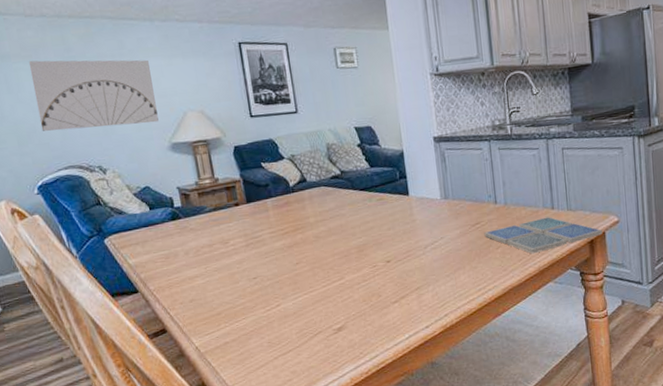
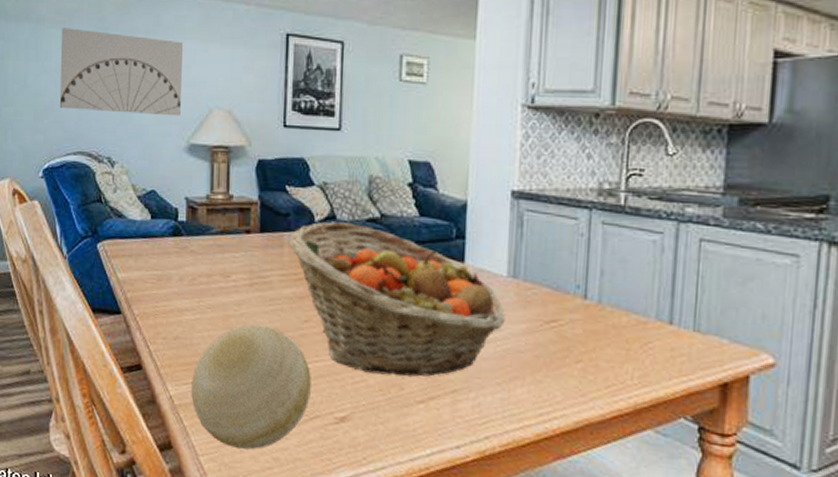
decorative ball: none [212,273,312,373] -> present [191,324,311,450]
fruit basket: none [272,182,445,291] -> present [289,221,505,377]
drink coaster: present [484,217,603,254] -> none [560,333,745,383]

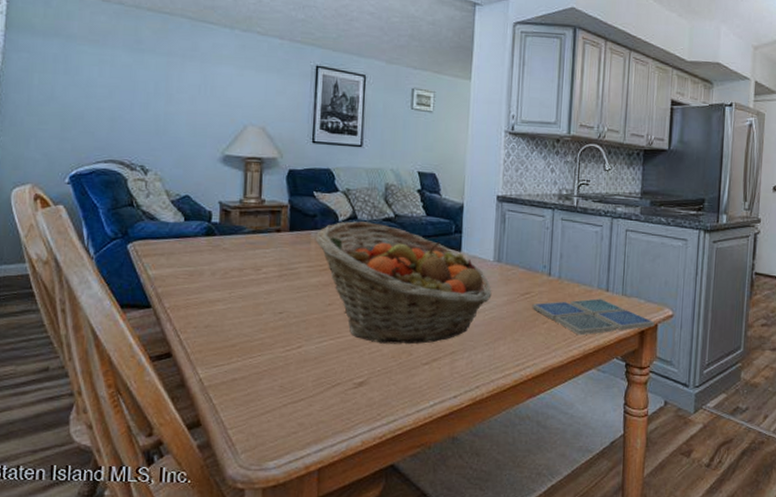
wall art: present [59,28,183,117] -> none [90,46,219,131]
decorative ball: present [191,324,311,450] -> none [221,310,334,420]
drink coaster: none [560,333,745,383] -> present [532,298,655,336]

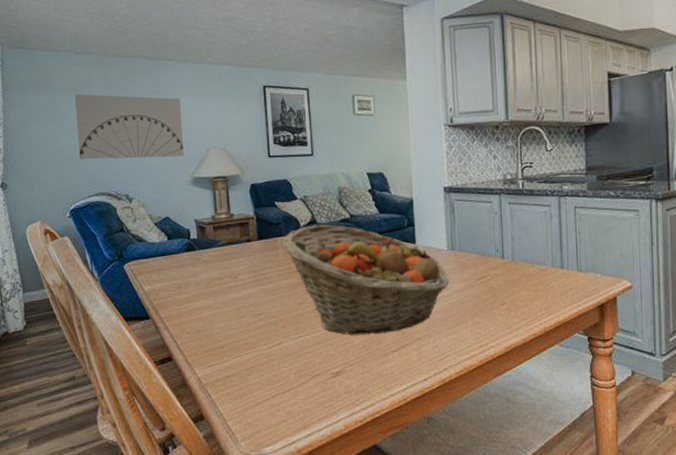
wall art: none [90,46,219,131] -> present [74,94,184,160]
drink coaster: present [532,298,655,336] -> none [489,276,614,314]

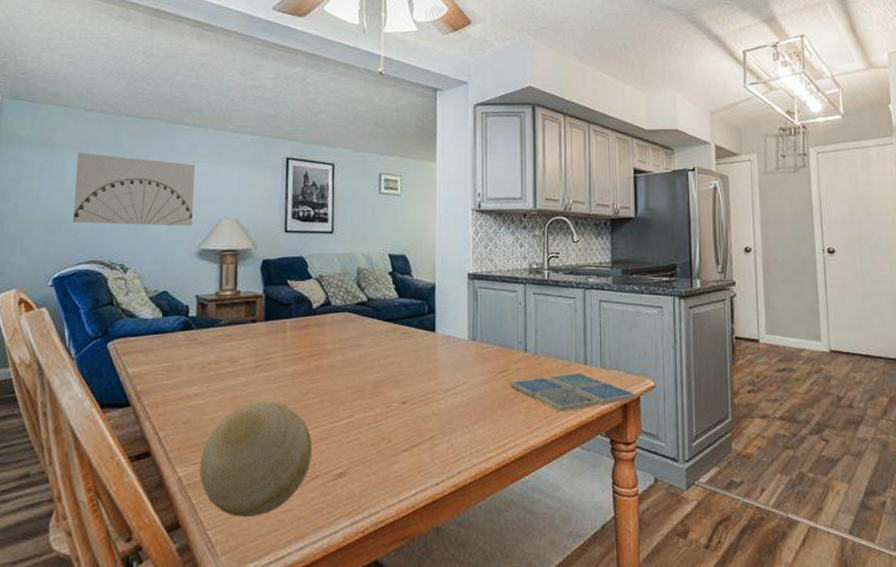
decorative ball: none [215,311,311,410] -> present [200,401,312,518]
fruit basket: present [282,224,449,335] -> none [291,307,468,431]
drink coaster: none [489,276,614,314] -> present [510,373,637,413]

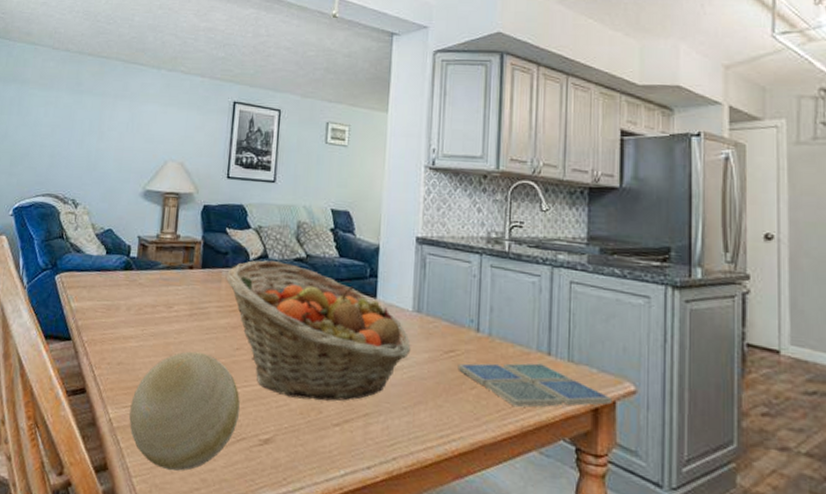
wall art: present [72,153,195,227] -> none [34,89,146,167]
fruit basket: none [291,307,468,431] -> present [226,260,411,401]

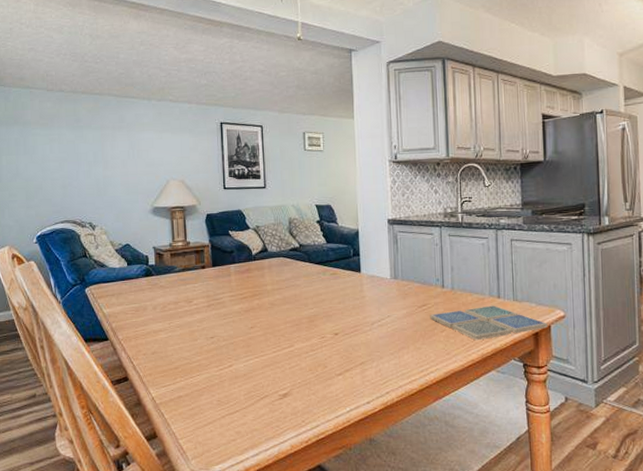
decorative ball: present [129,351,240,471] -> none [168,334,260,430]
fruit basket: present [226,260,411,401] -> none [235,253,392,359]

